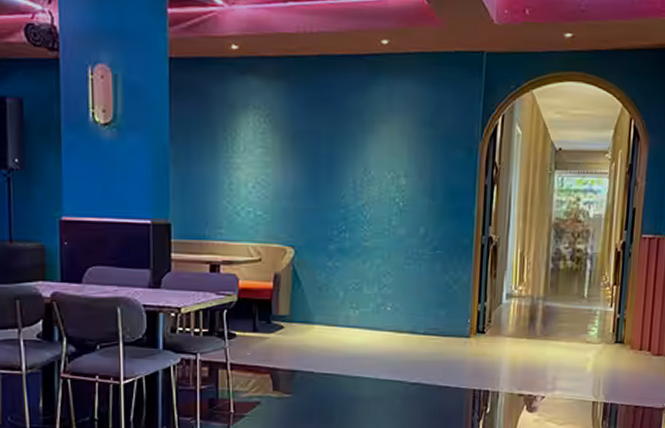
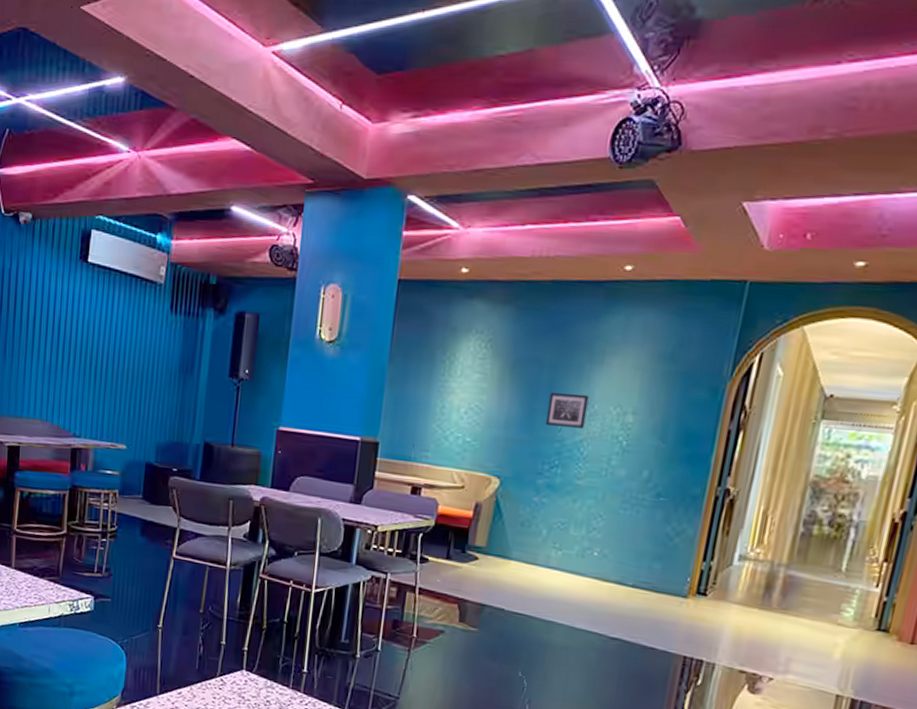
wall art: none [329,161,365,193] -> present [545,392,589,428]

